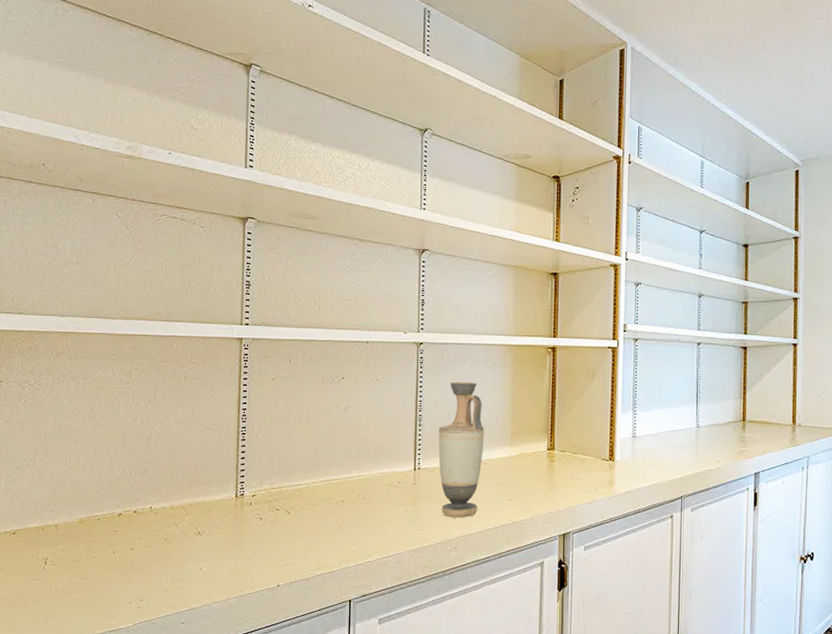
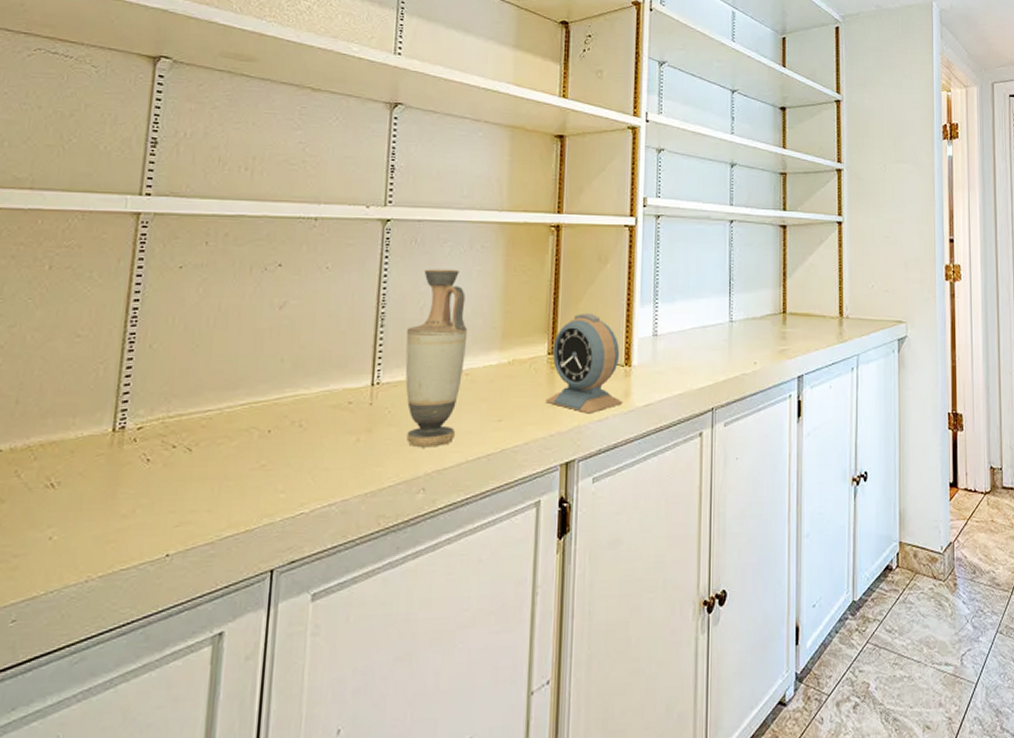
alarm clock: none [546,418,608,497] -> present [545,314,623,414]

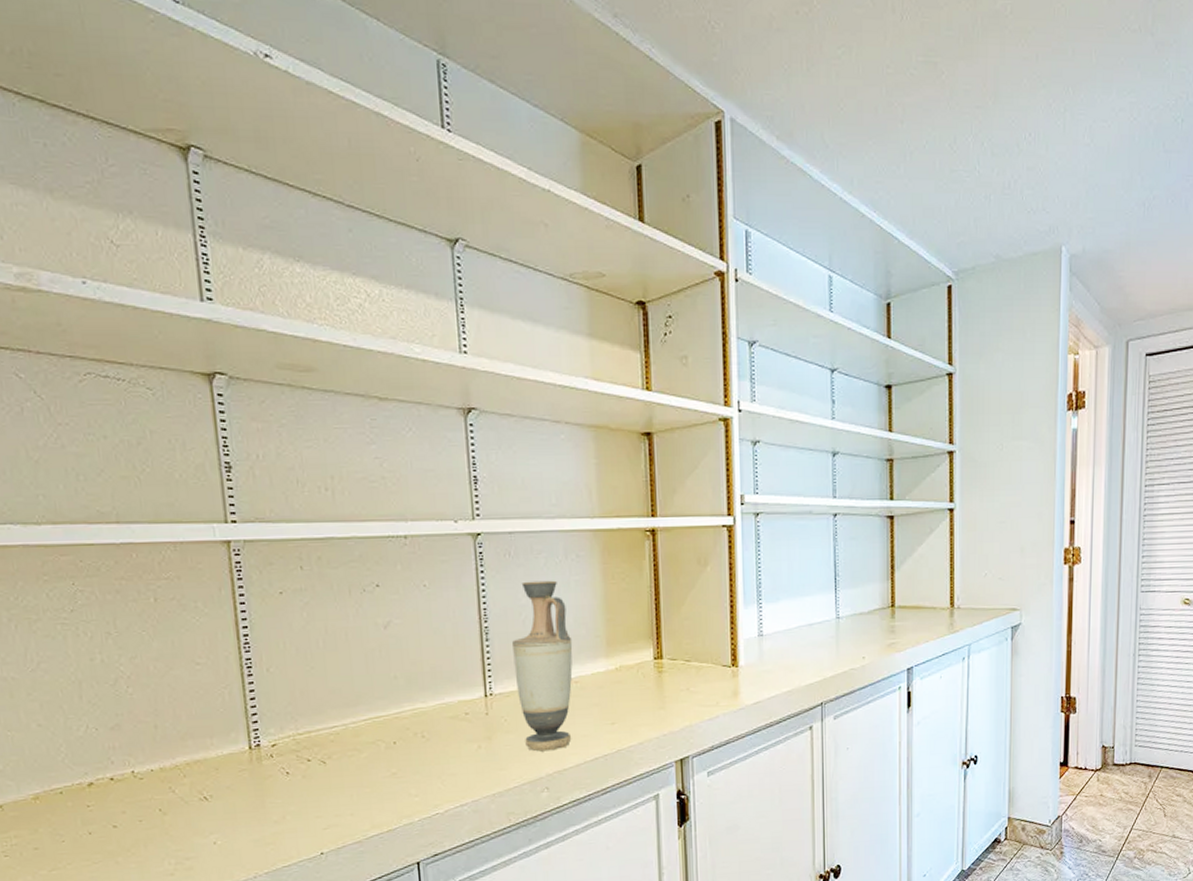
alarm clock: present [545,314,623,414] -> none [655,617,732,714]

